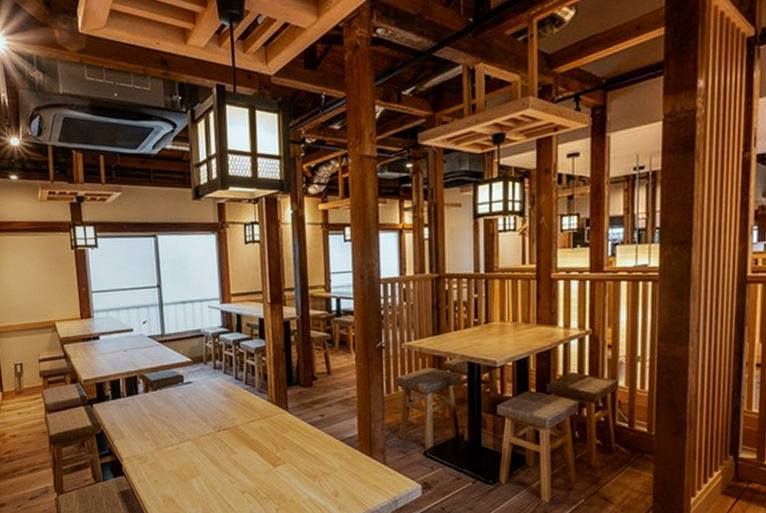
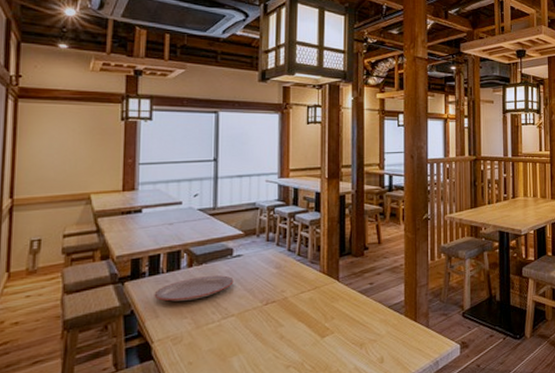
plate: none [118,401,187,424] -> present [154,275,234,302]

